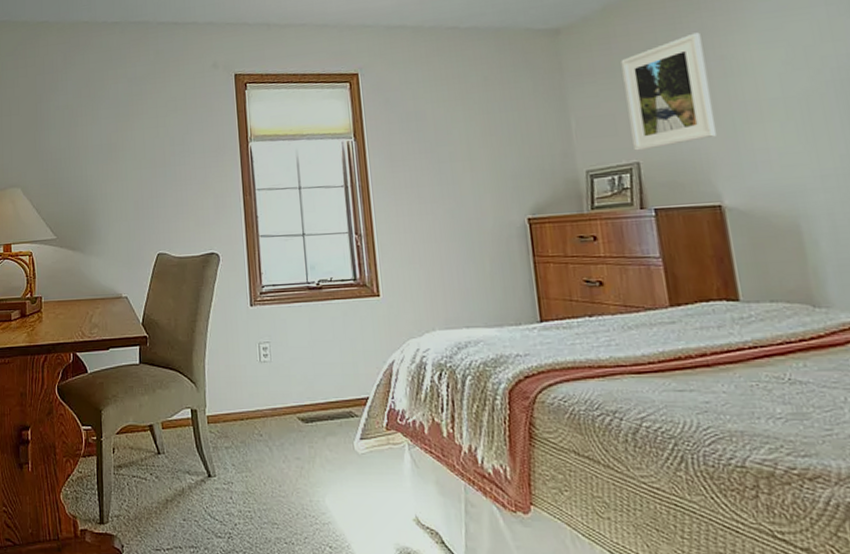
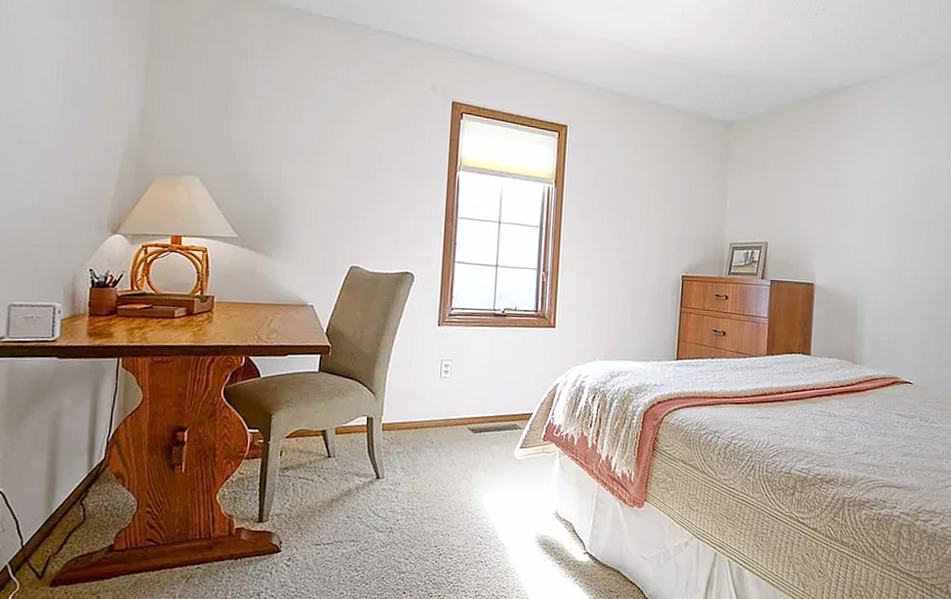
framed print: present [620,32,716,151] -> none [766,147,826,234]

